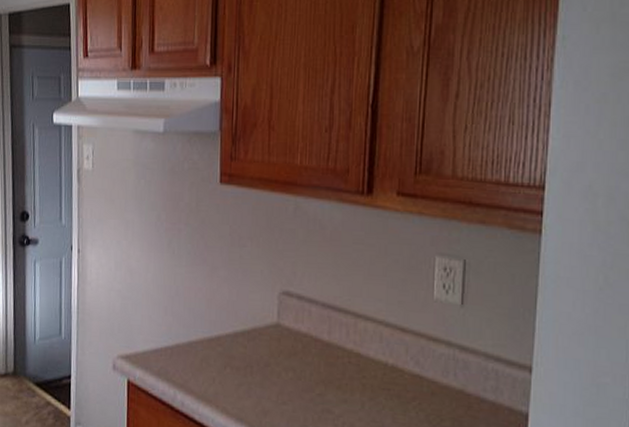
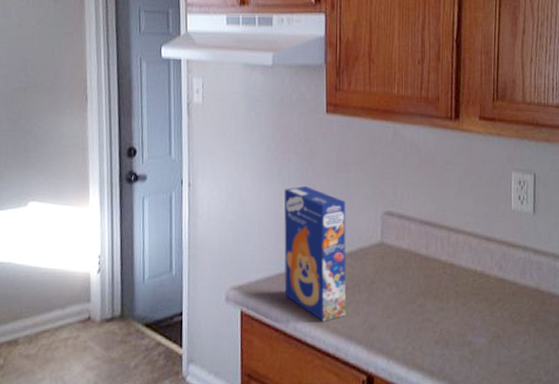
cereal box: none [172,259,240,400] -> present [284,186,346,321]

